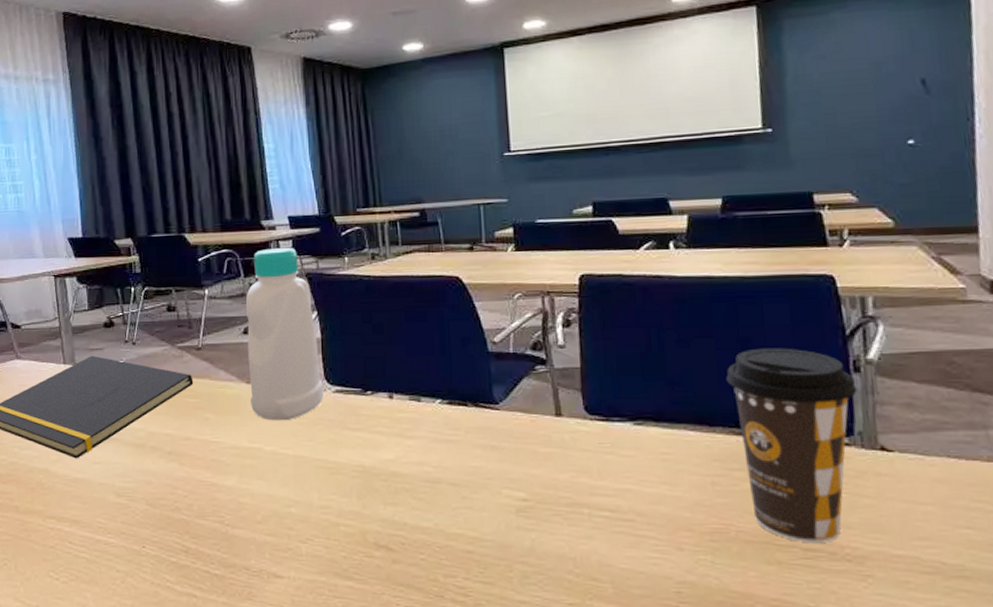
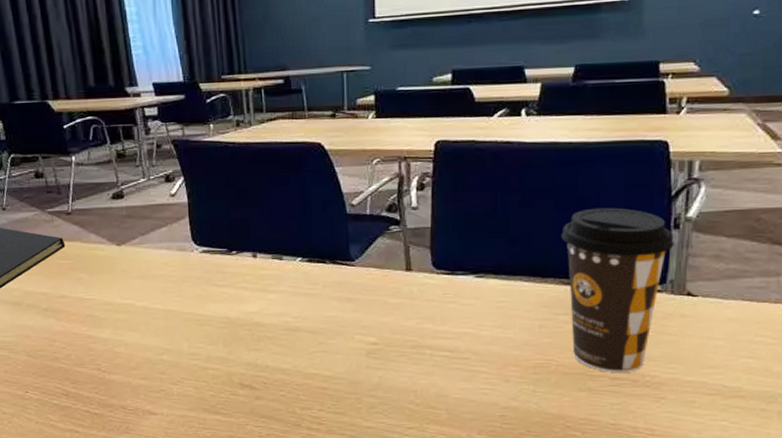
bottle: present [245,247,324,421] -> none [113,114,191,279]

